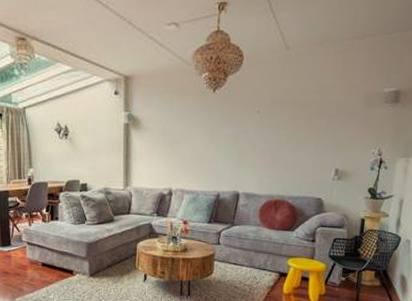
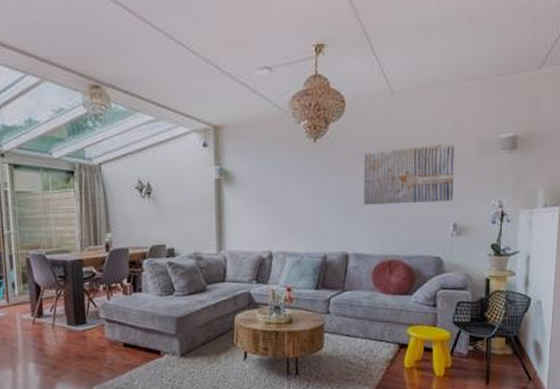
wall art: none [255,96,341,150] -> present [363,143,455,205]

